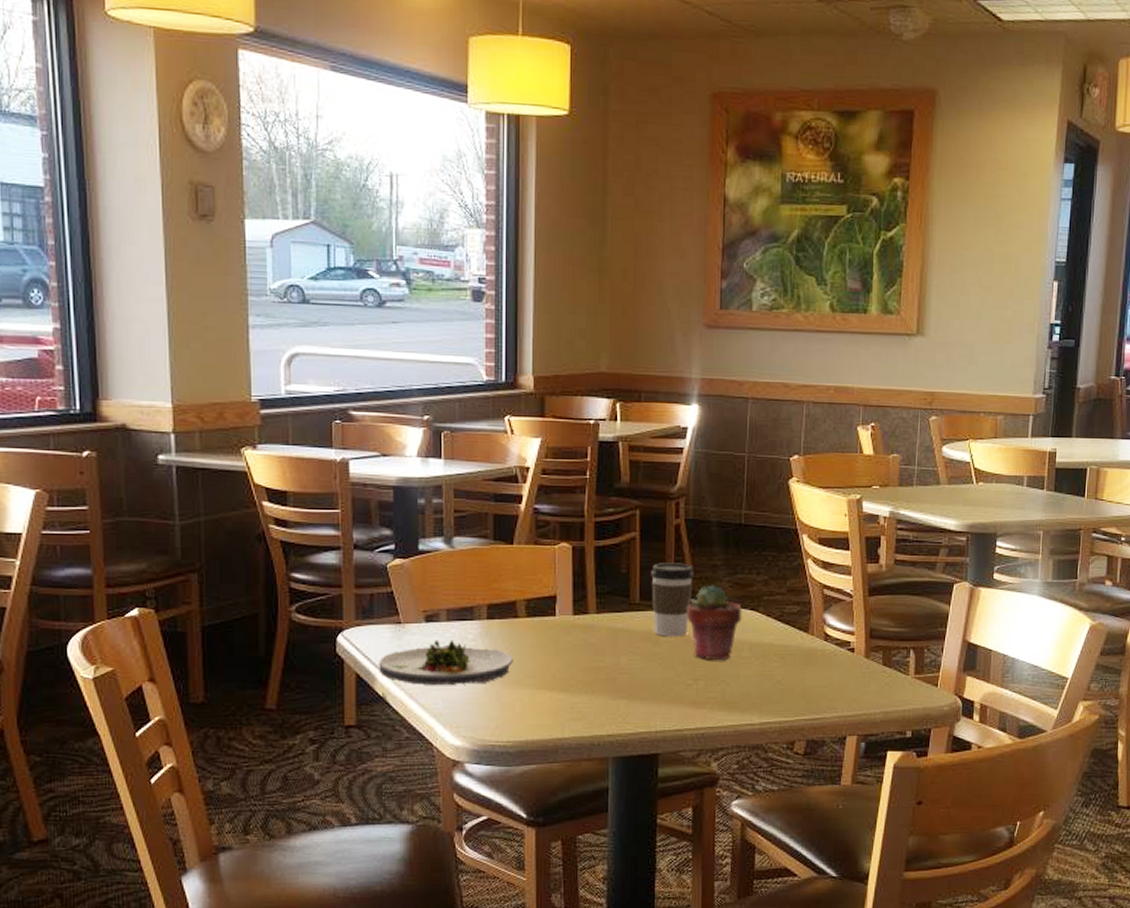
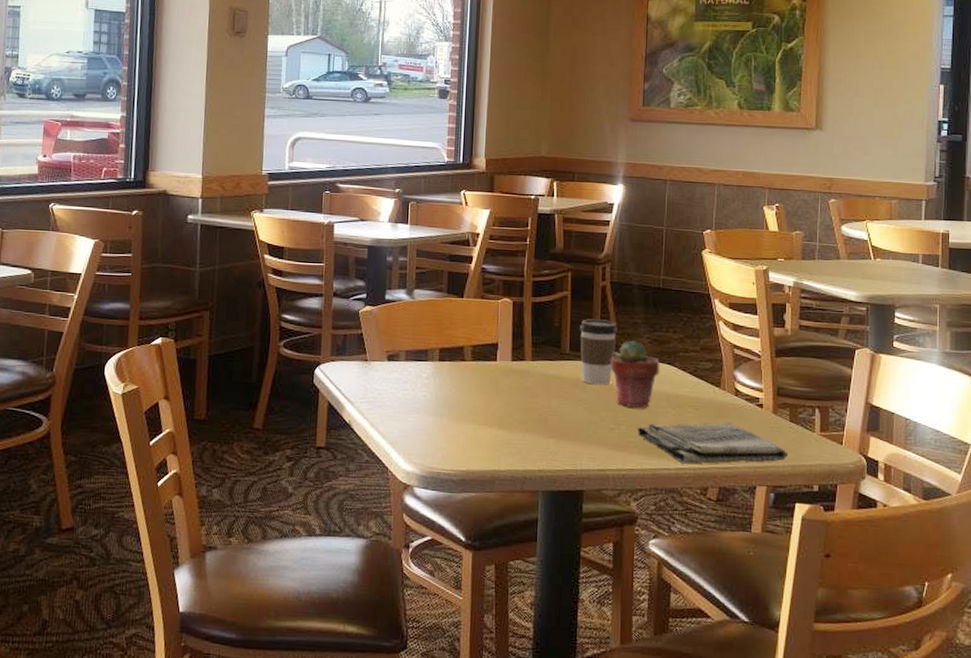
salad plate: present [379,640,514,685] -> none [347,376,460,417]
dish towel: none [717,670,881,718] -> present [637,422,788,464]

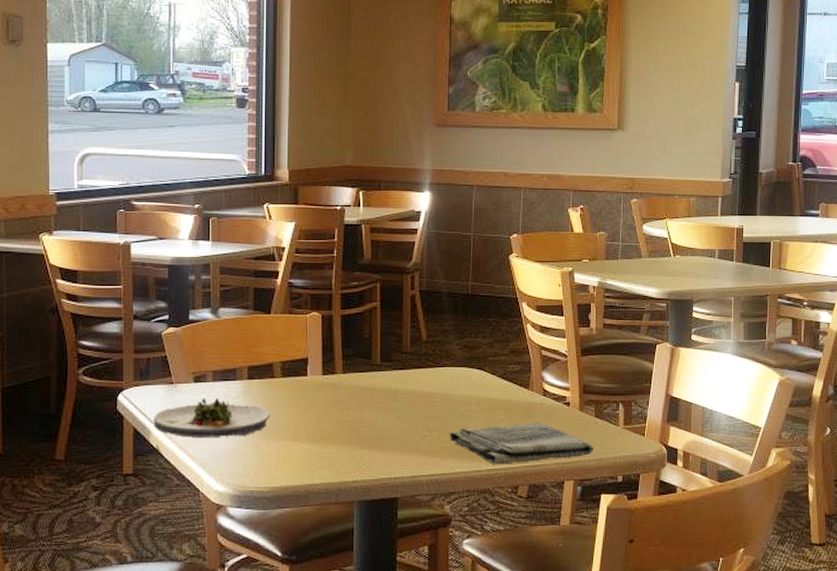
salad plate: none [347,376,460,417] -> present [153,398,271,437]
coffee cup: present [579,319,618,385] -> none [389,329,429,394]
potted succulent: present [610,340,660,409] -> none [421,347,470,414]

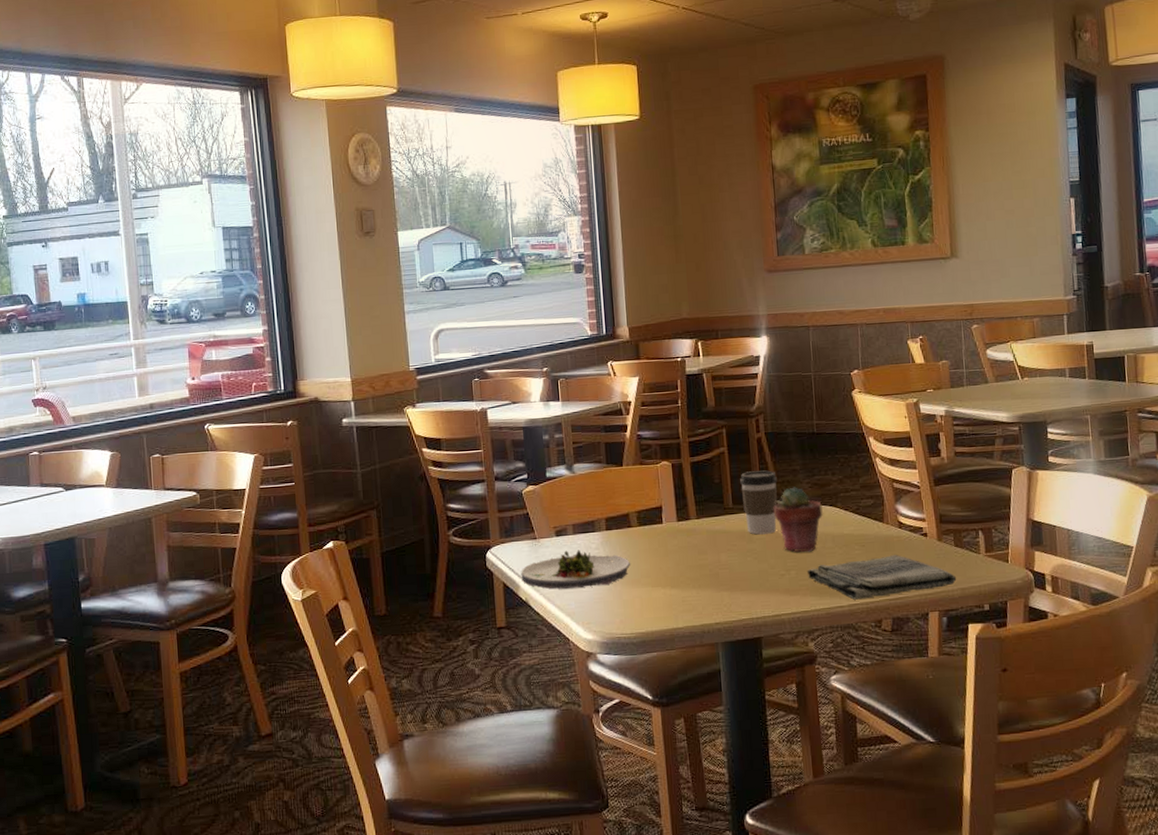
coffee cup: none [389,329,429,394] -> present [739,470,778,535]
potted succulent: none [421,347,470,414] -> present [773,487,823,552]

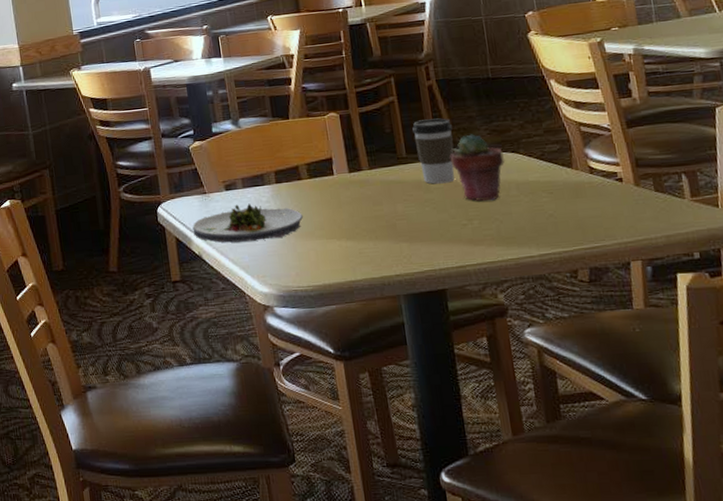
dish towel: present [806,555,957,600] -> none [490,201,660,249]

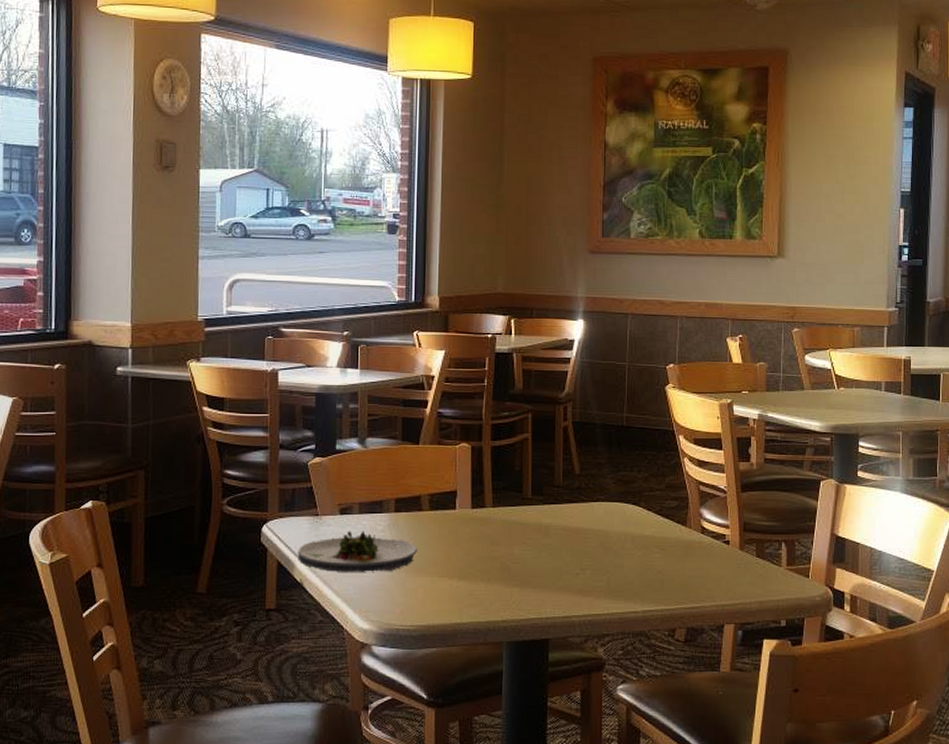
coffee cup: present [411,118,455,184] -> none [541,461,582,529]
potted succulent: present [450,134,505,201] -> none [573,481,625,552]

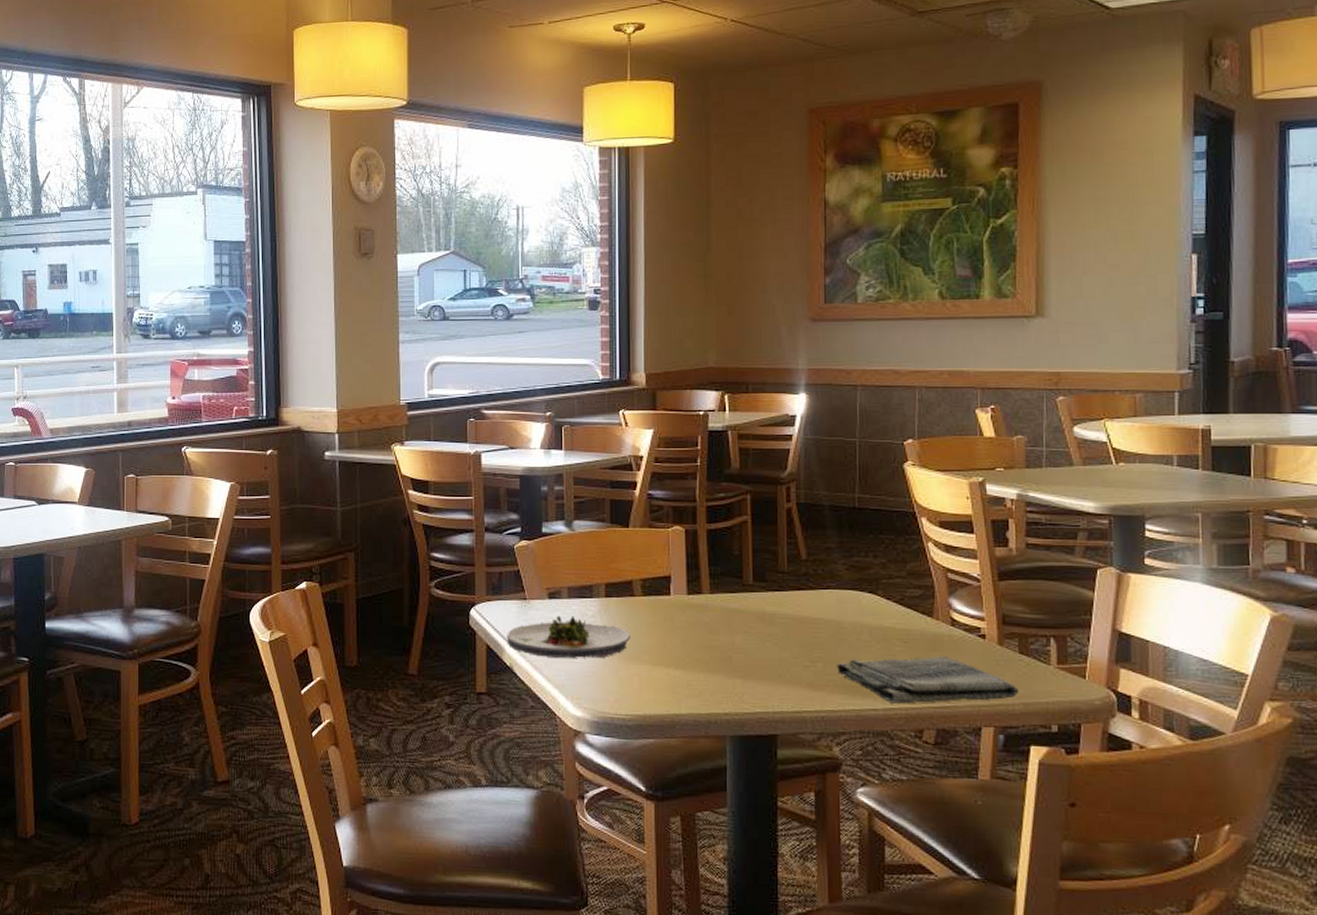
dish towel: none [602,561,756,606] -> present [836,656,1019,704]

